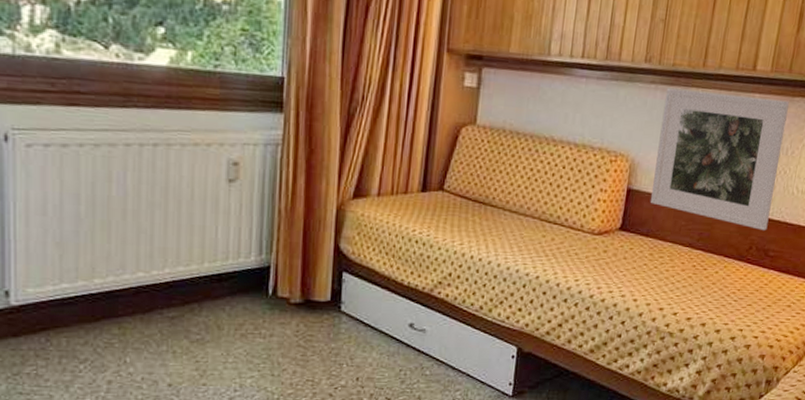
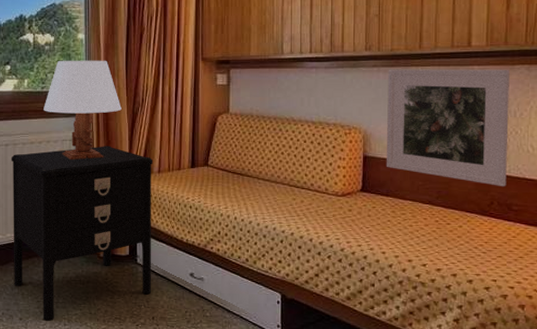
nightstand: none [161,155,372,388] -> present [11,146,153,322]
table lamp: none [216,28,333,173] -> present [43,60,122,161]

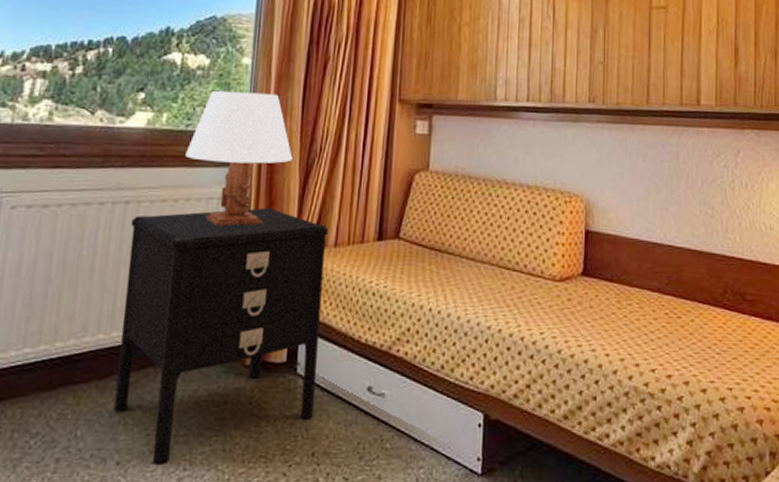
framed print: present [386,69,510,186] -> none [610,126,740,271]

